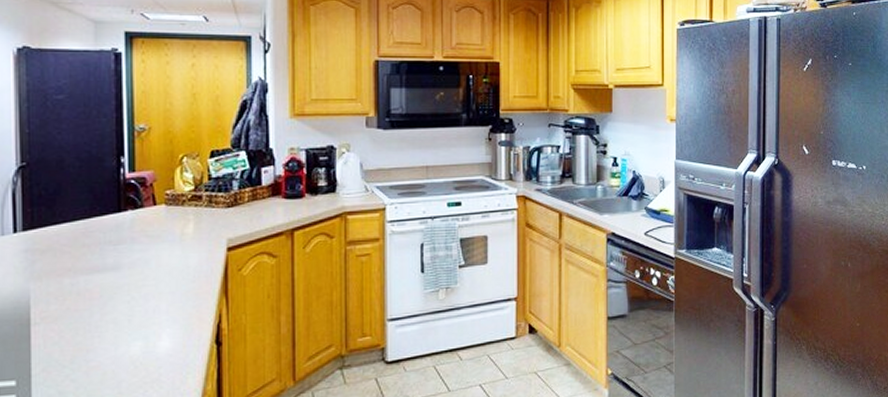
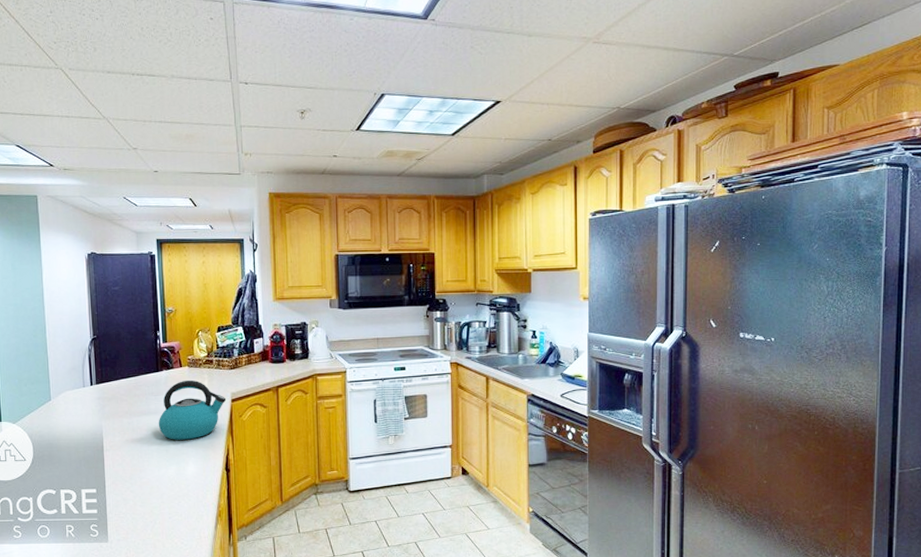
kettle: none [117,222,220,306] -> present [158,380,227,440]

